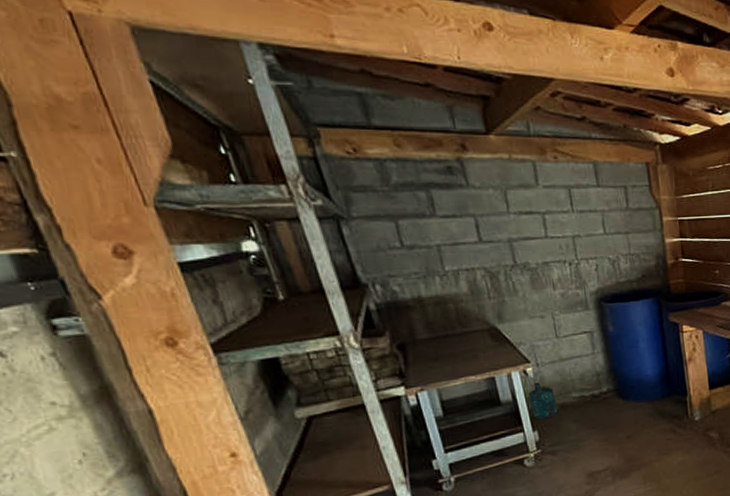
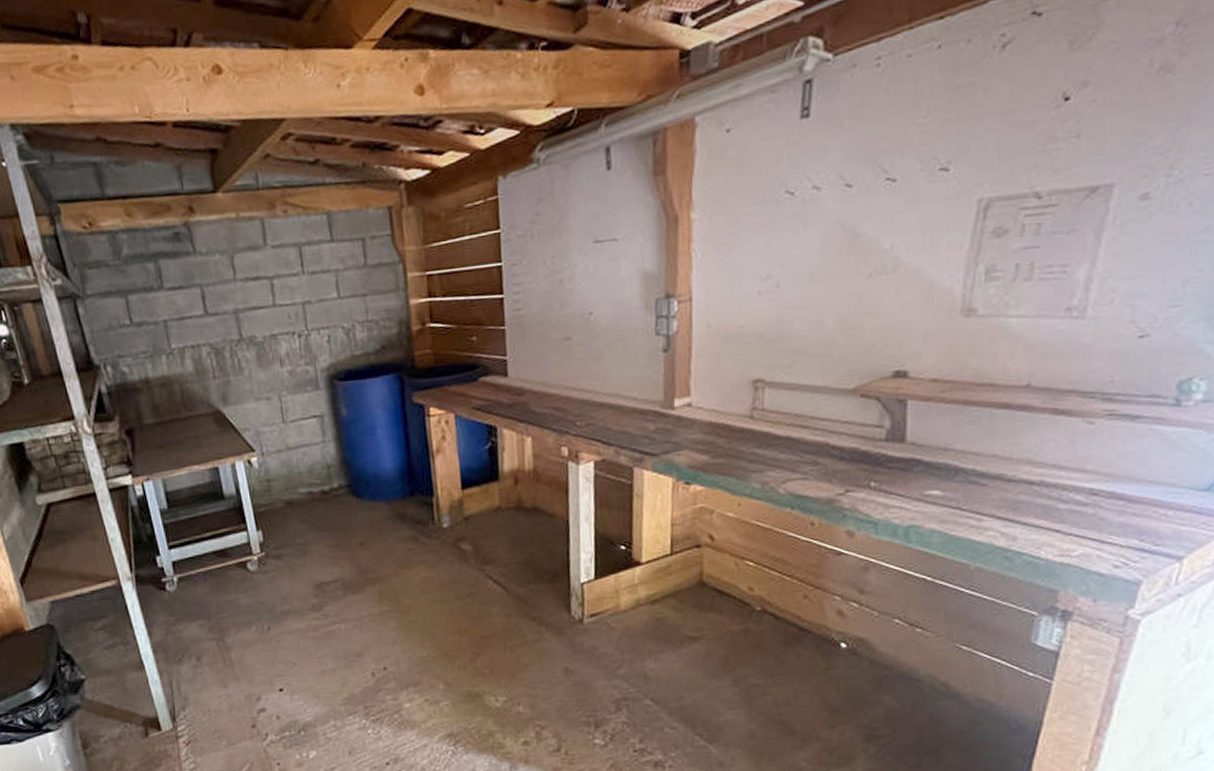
watering can: present [528,382,558,420] -> none [252,474,284,518]

